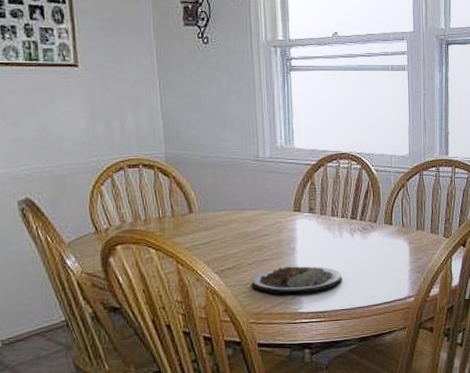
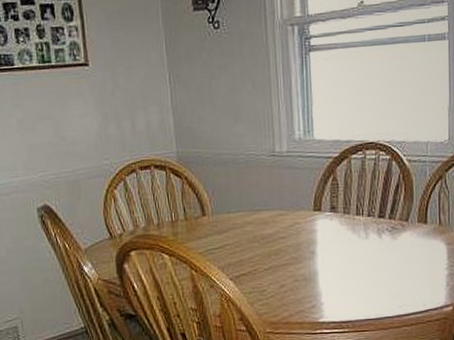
plate: present [251,266,342,293] -> none [268,271,368,301]

